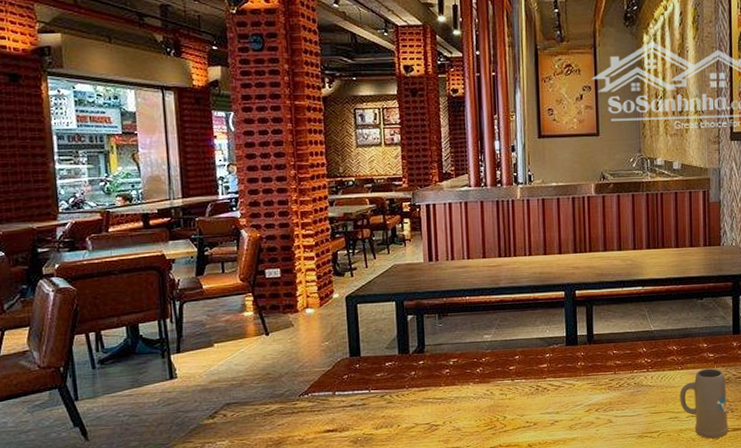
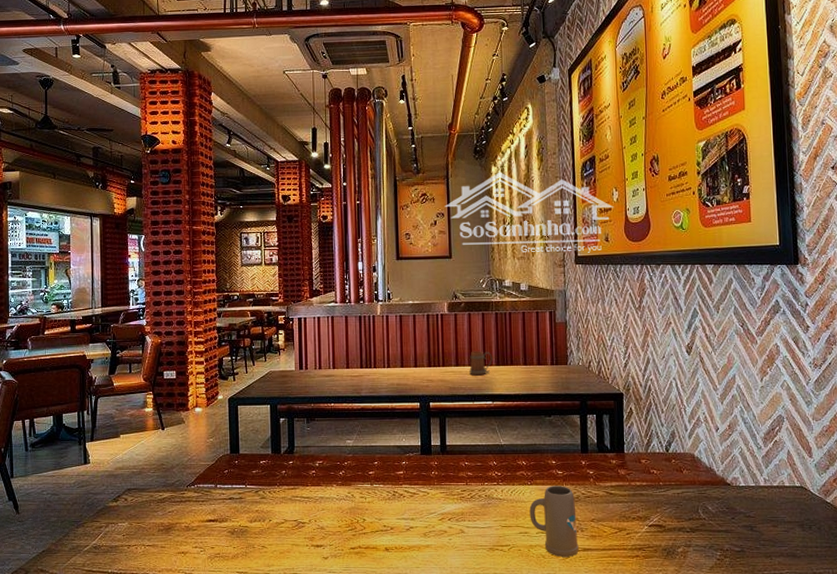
beer mug: none [618,234,643,261] -> present [469,351,493,376]

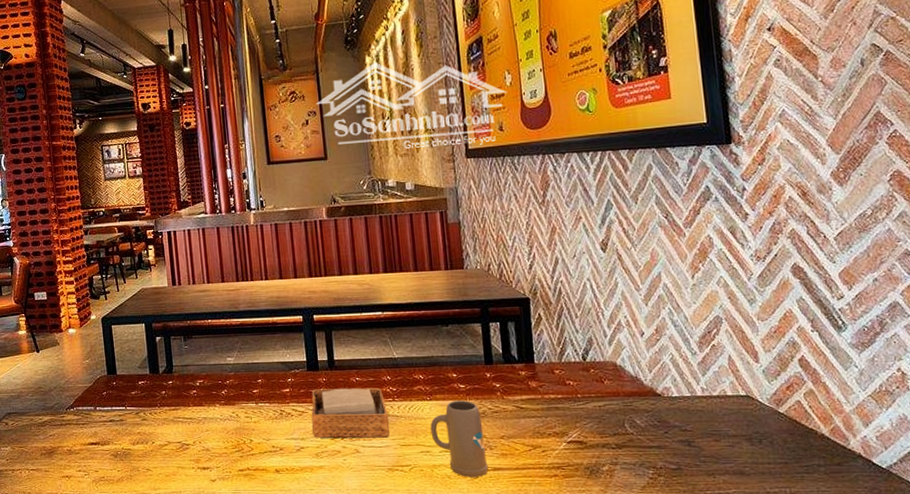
napkin holder: none [422,472,493,519] -> present [311,387,390,438]
beer mug: present [469,351,493,376] -> none [354,258,380,285]

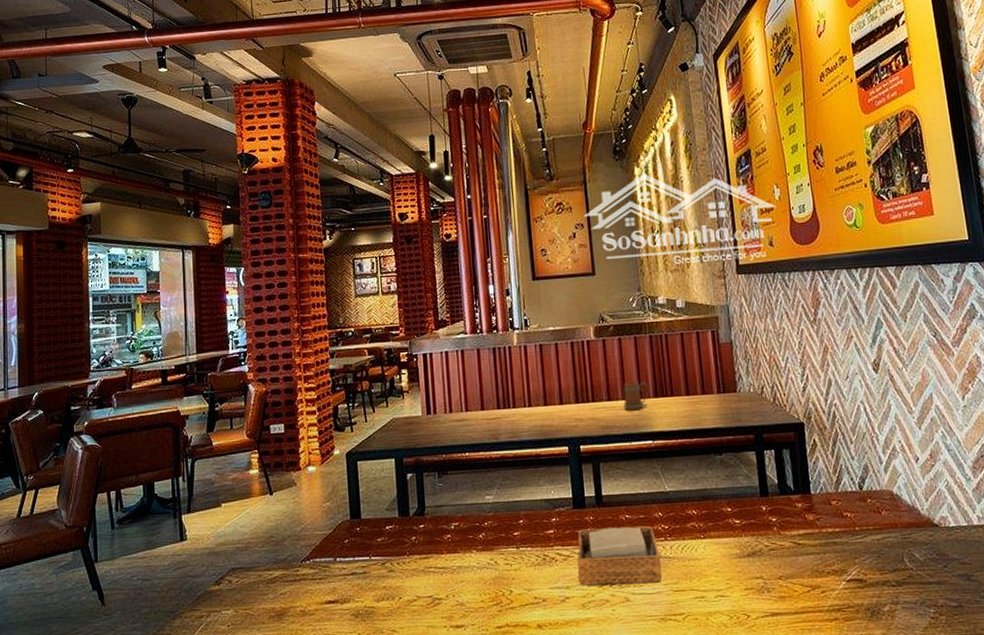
beer mug: none [354,258,380,285] -> present [623,381,650,411]
beer mug: present [430,400,489,477] -> none [704,537,767,625]

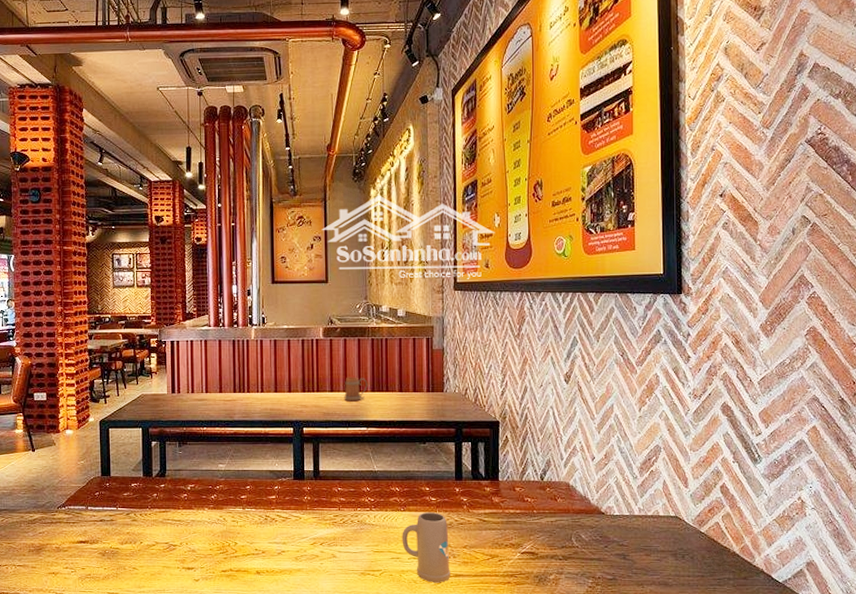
napkin holder: present [577,525,663,586] -> none [294,497,365,544]
beer mug: none [704,537,767,625] -> present [402,512,451,582]

